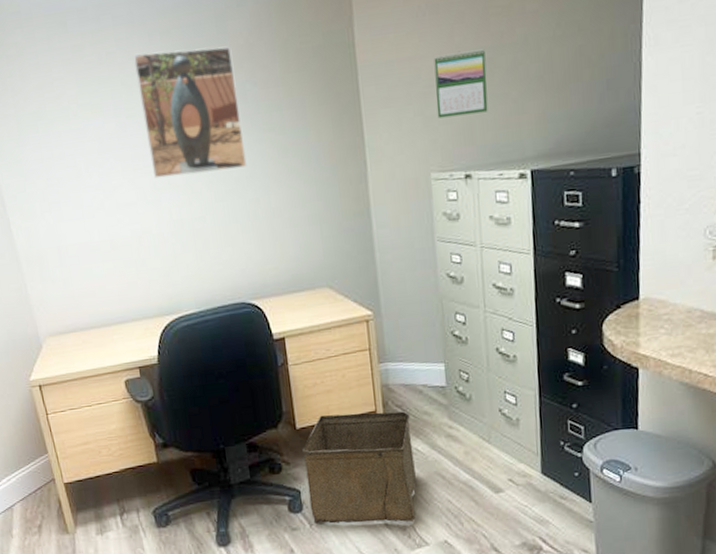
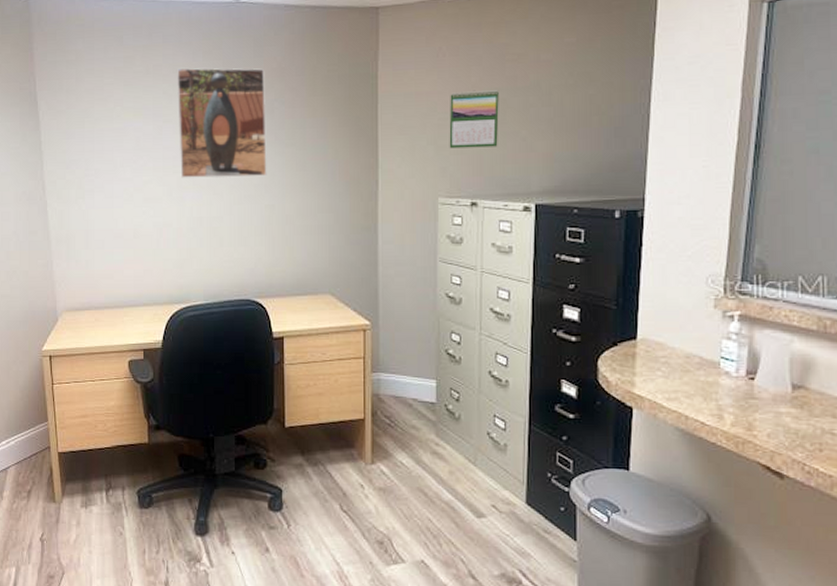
storage bin: present [302,411,416,524] -> none [288,416,398,537]

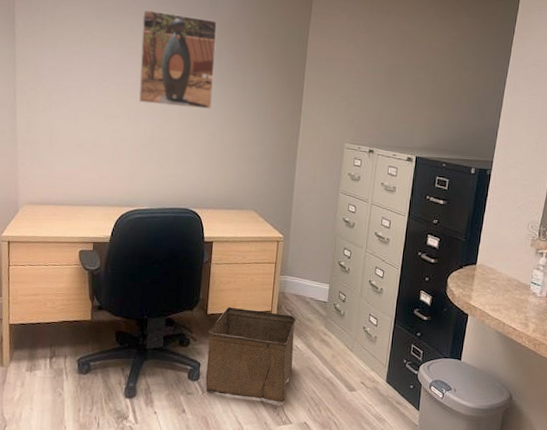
storage bin: none [288,416,398,537] -> present [205,306,296,404]
calendar: present [449,90,499,149] -> none [357,62,398,109]

